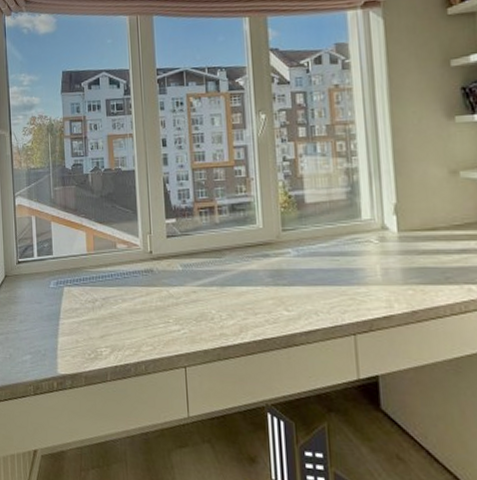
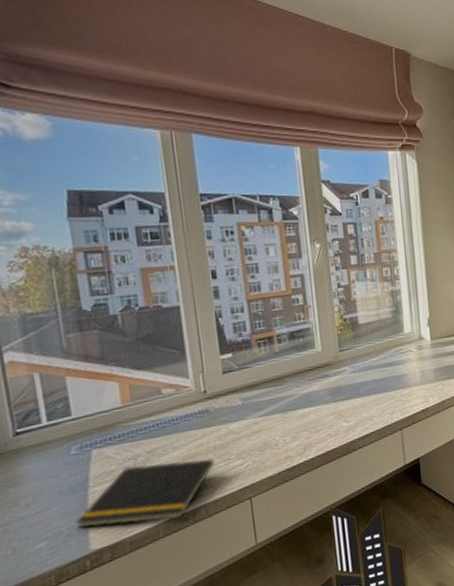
notepad: none [49,308,155,368] -> present [75,459,215,529]

